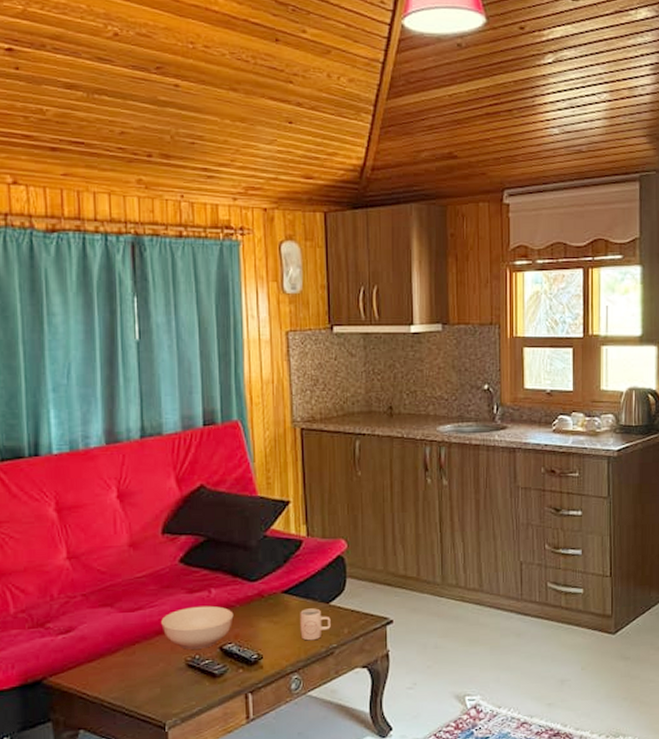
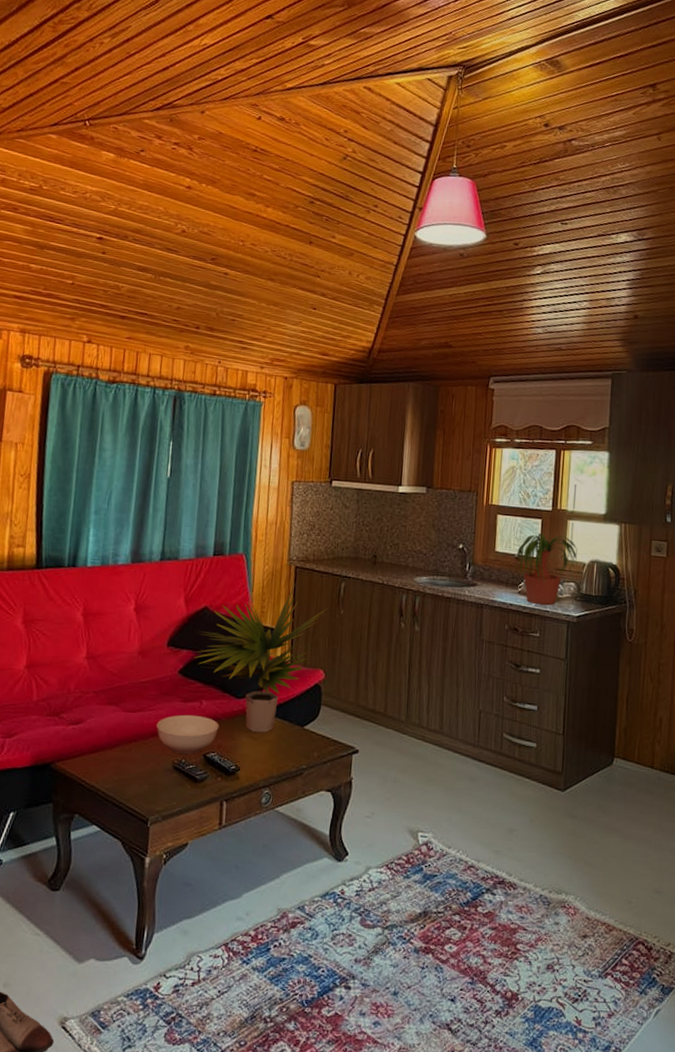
plant: none [195,447,343,616] -> present [194,583,328,733]
mug: present [300,608,331,641] -> none [275,729,303,760]
potted plant: none [547,363,620,442] -> present [515,533,582,606]

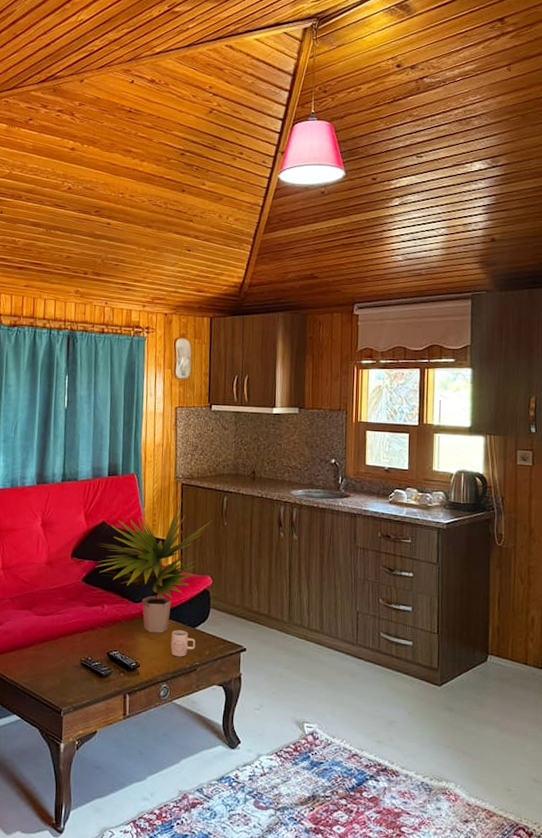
bowl: present [156,714,219,754] -> none [65,617,120,652]
mug: none [275,729,303,760] -> present [170,630,196,657]
potted plant: present [515,533,582,606] -> none [385,446,450,514]

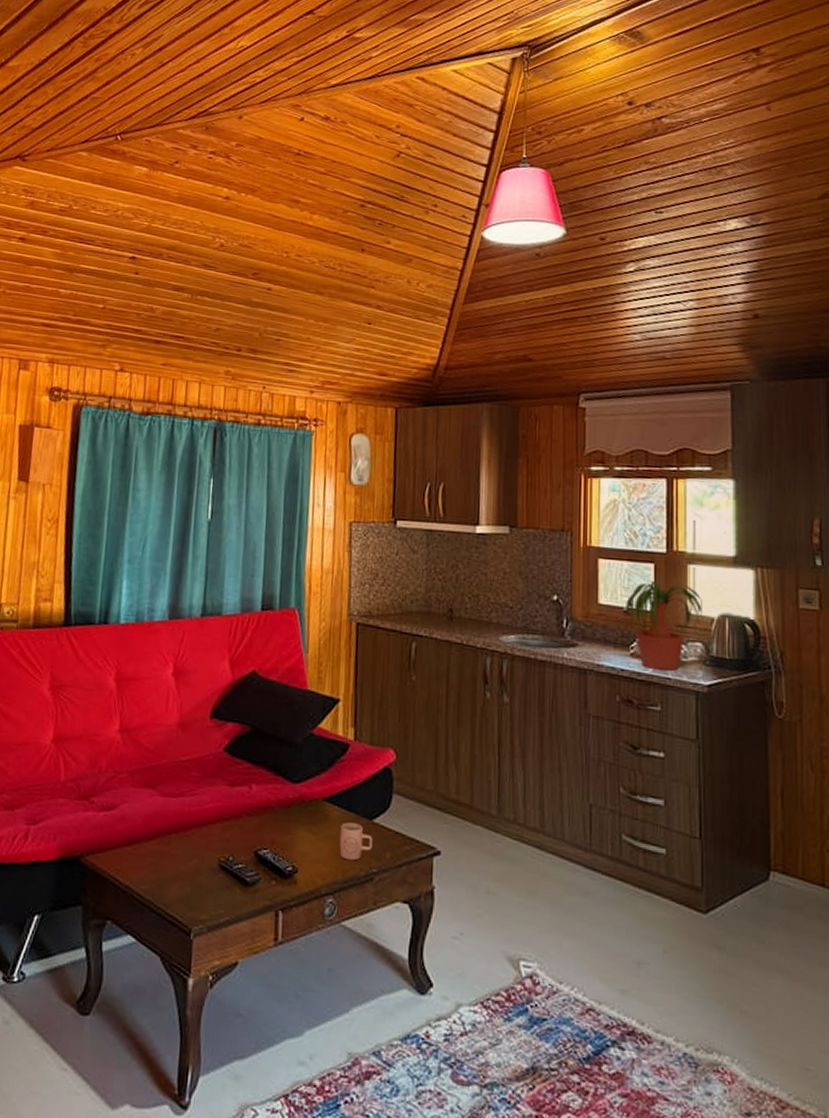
plant: present [95,499,212,633] -> none [241,643,397,827]
potted plant: none [385,446,450,514] -> present [624,580,710,672]

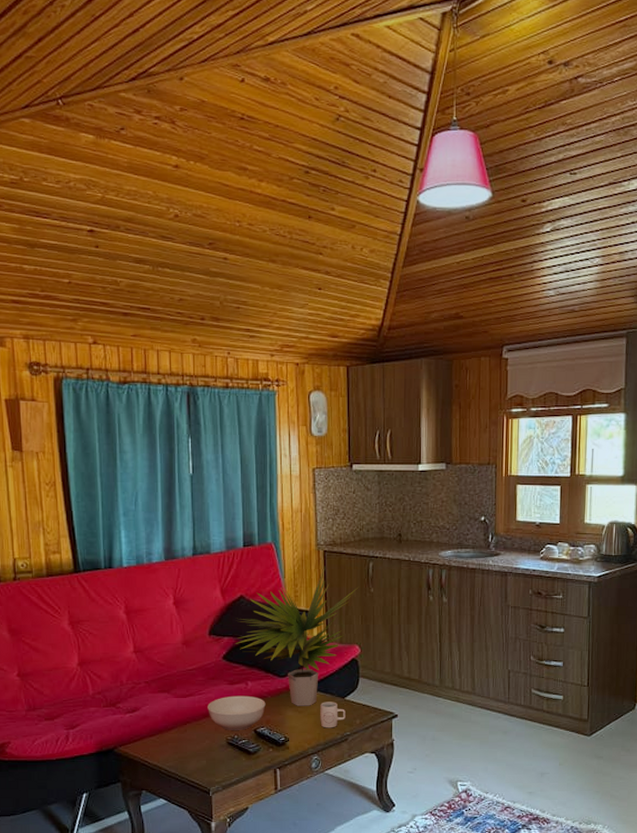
bowl: none [199,801,272,851] -> present [208,695,266,730]
plant: none [241,643,397,827] -> present [235,567,358,706]
potted plant: present [624,580,710,672] -> none [536,499,601,569]

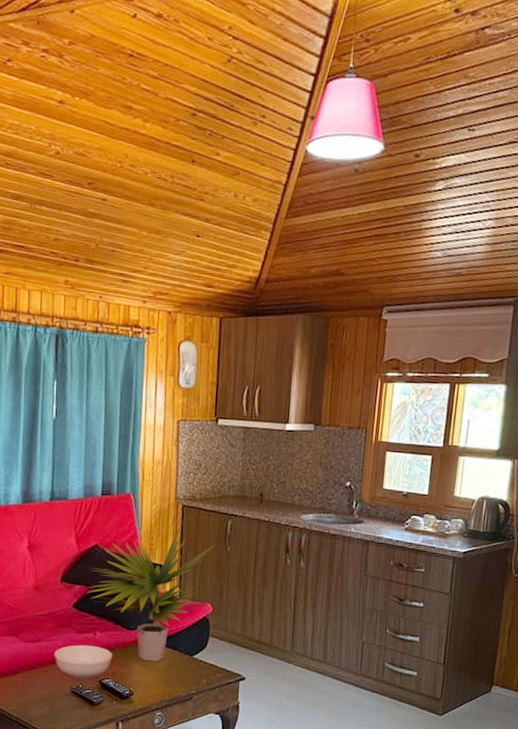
mug: present [320,702,345,728] -> none [166,658,193,686]

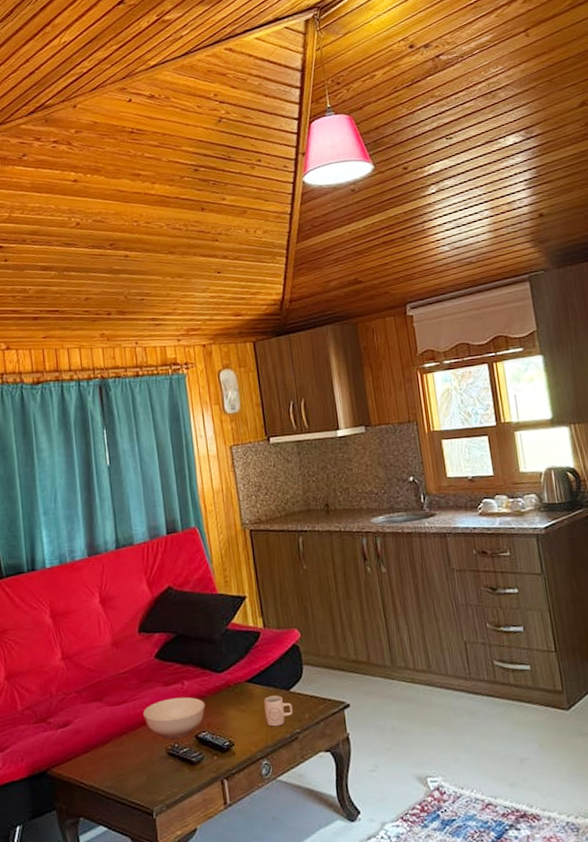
plant: present [86,522,215,662] -> none [167,547,290,704]
mug: none [166,658,193,686] -> present [264,695,293,727]

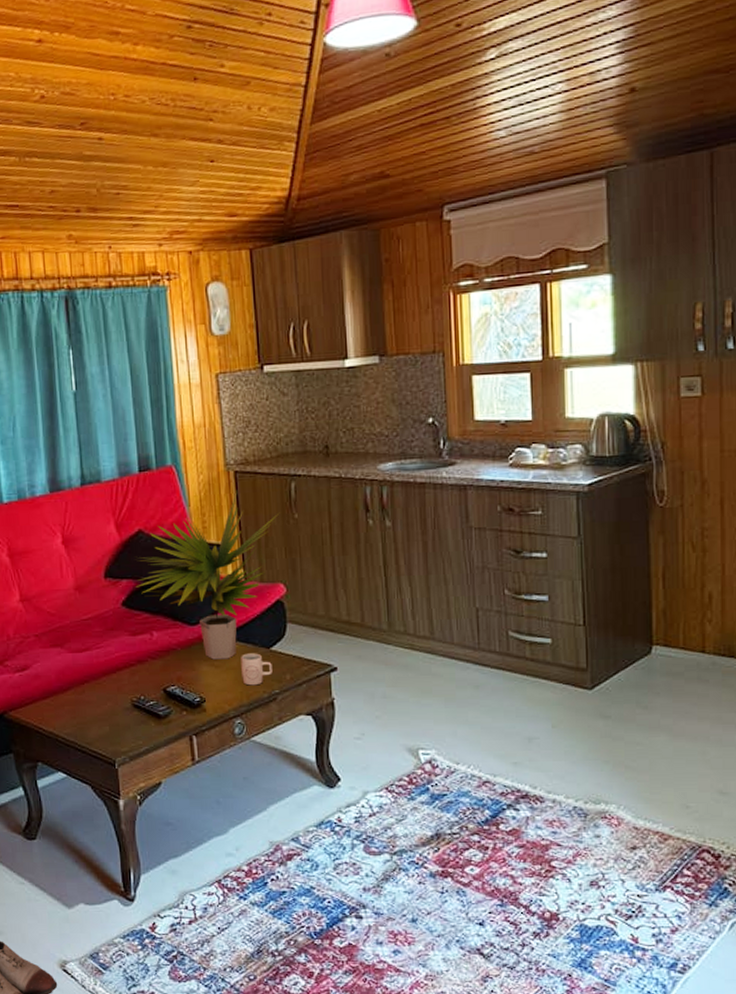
bowl: present [143,696,205,739] -> none [107,648,176,690]
plant: none [167,547,290,704] -> present [135,490,279,660]

